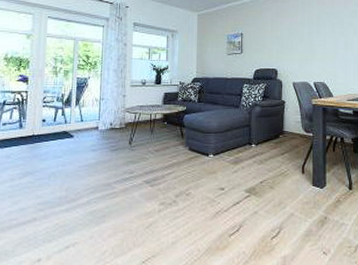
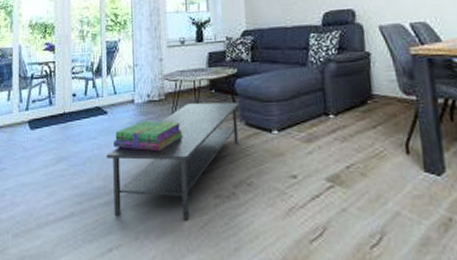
coffee table: none [70,132,185,222] -> present [106,102,239,221]
stack of books: none [76,143,138,168] -> present [113,120,183,151]

